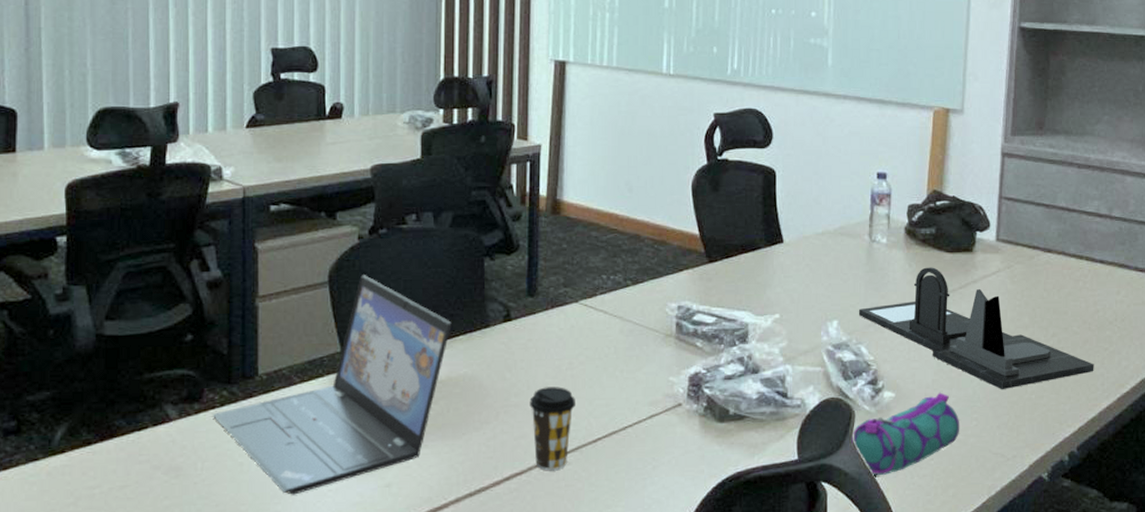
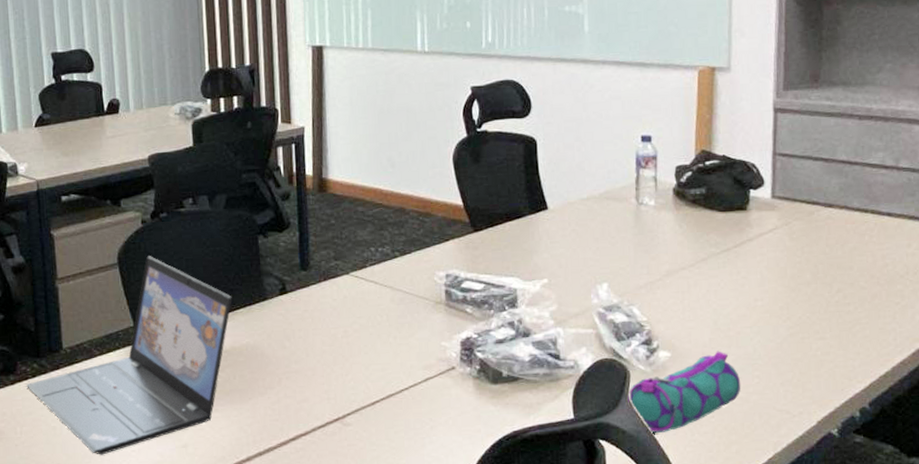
coffee cup: present [530,387,577,470] -> none [309,353,354,431]
desk organizer: present [858,267,1094,390] -> none [628,227,885,348]

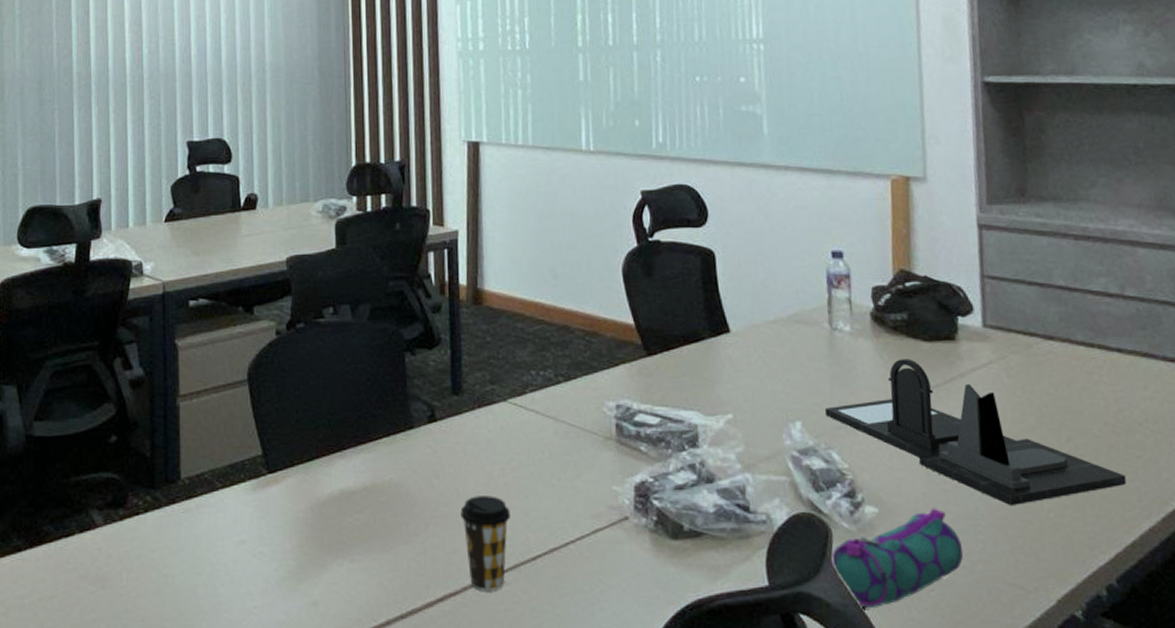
laptop: present [26,256,232,455] -> none [137,372,374,611]
coffee cup: none [309,353,354,431] -> present [460,496,512,591]
desk organizer: none [628,227,885,348] -> present [824,359,1127,507]

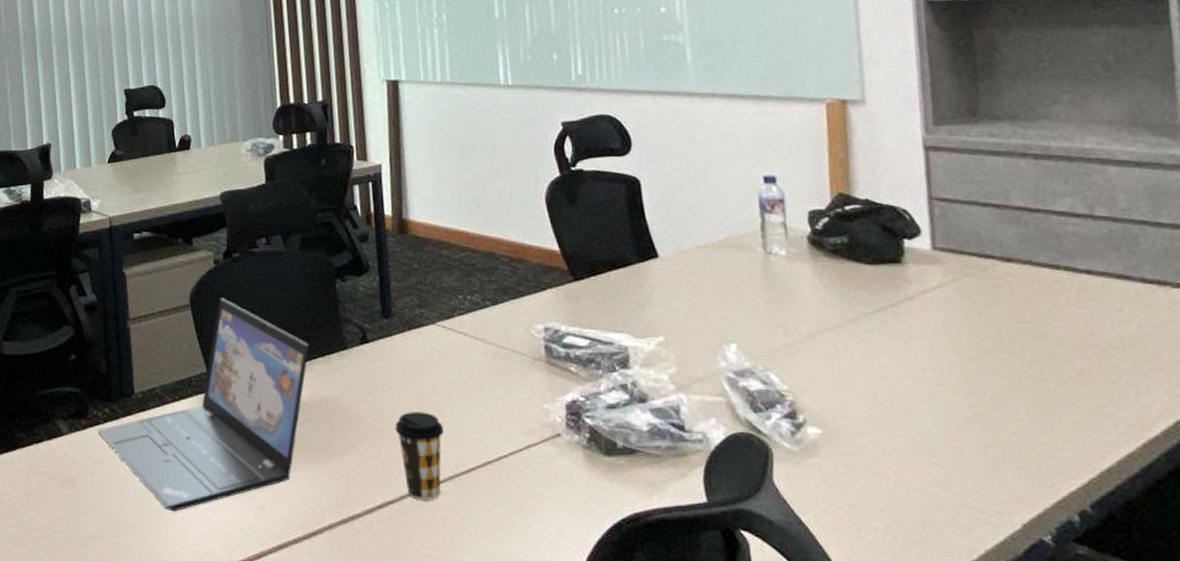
laptop: none [137,372,374,611] -> present [98,298,310,512]
desk organizer: present [824,359,1127,507] -> none [761,282,1100,430]
pencil case: present [830,508,964,607] -> none [772,430,917,526]

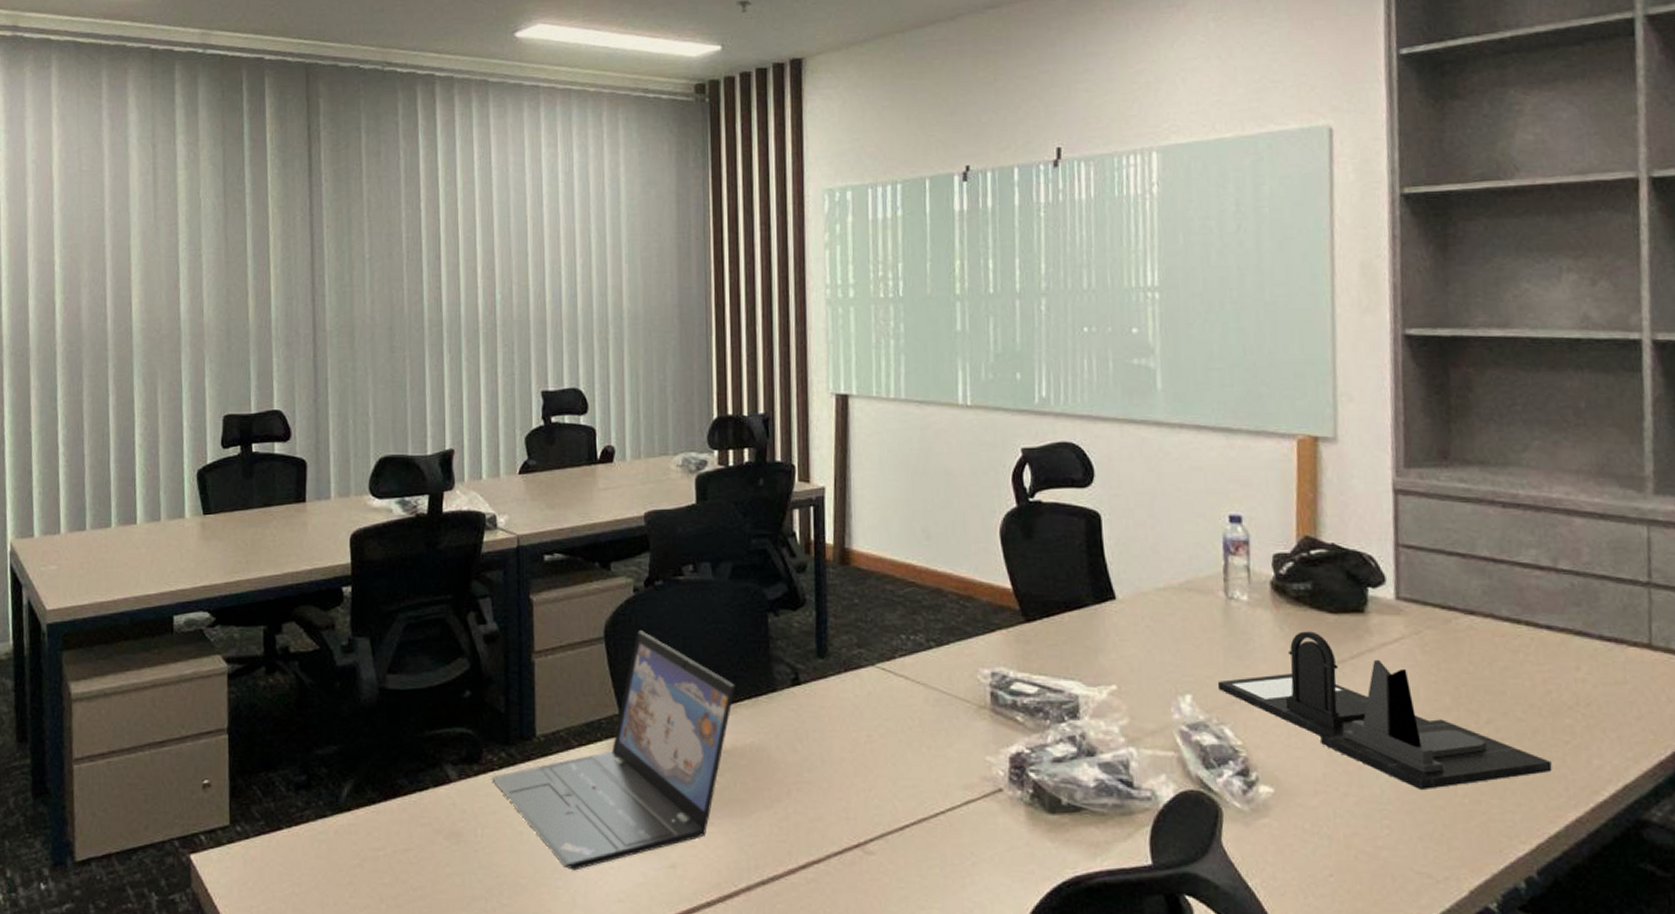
coffee cup: present [395,412,445,500] -> none [825,762,878,860]
desk organizer: none [761,282,1100,430] -> present [1217,631,1552,791]

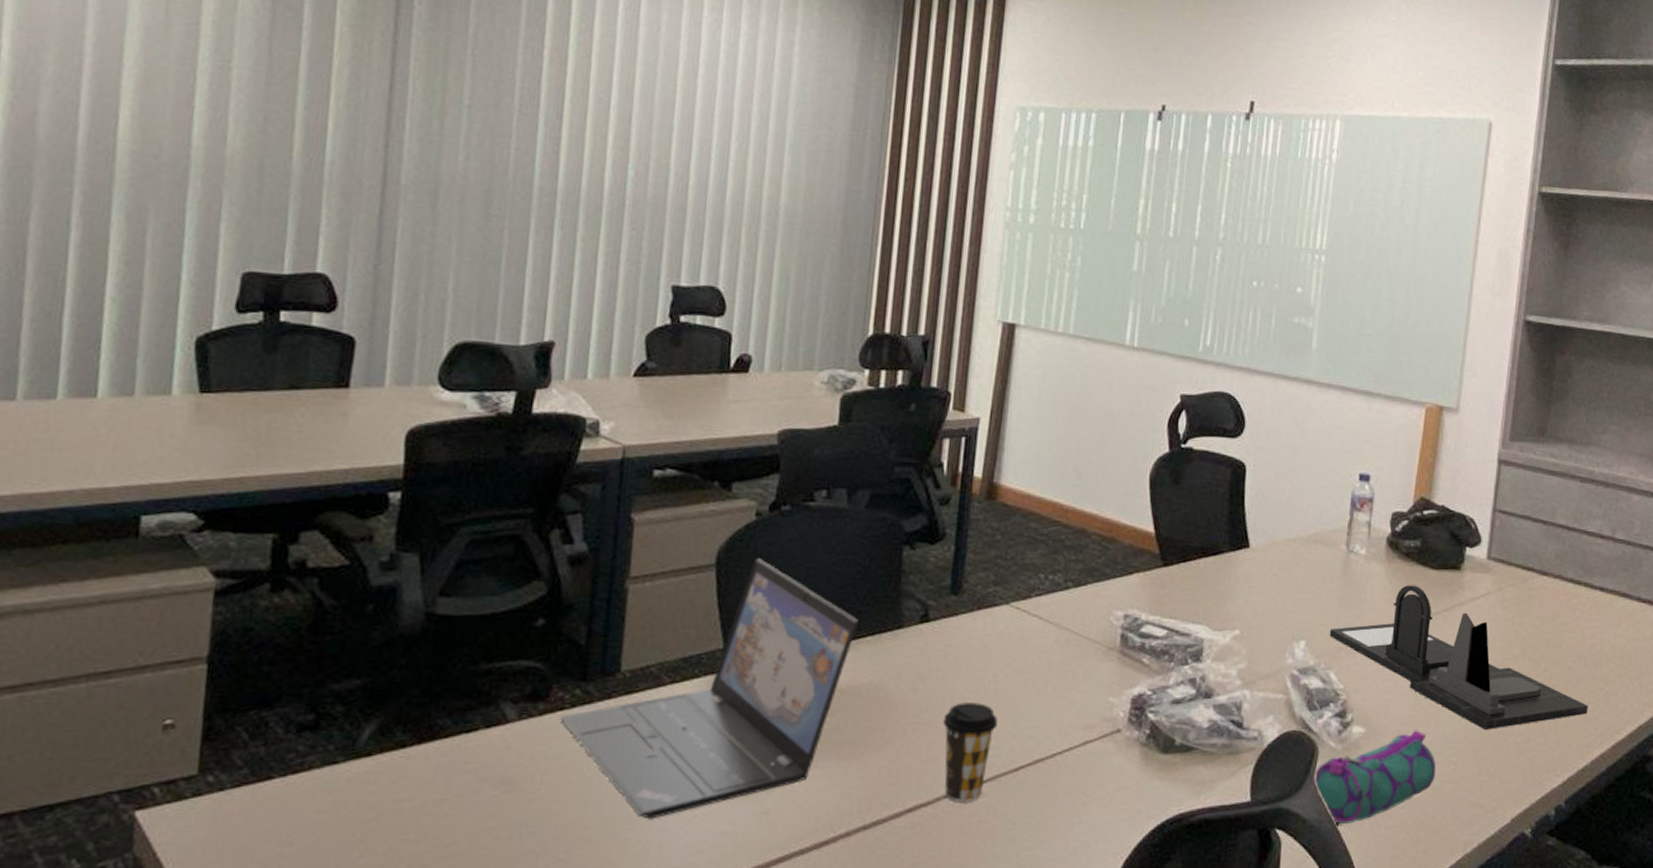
coffee cup: none [825,762,878,860] -> present [943,702,999,802]
pencil case: none [1220,789,1367,891] -> present [1313,730,1437,823]

